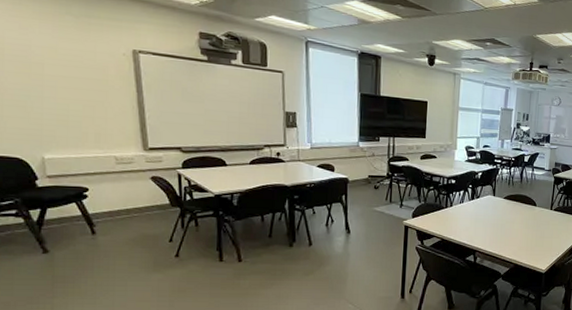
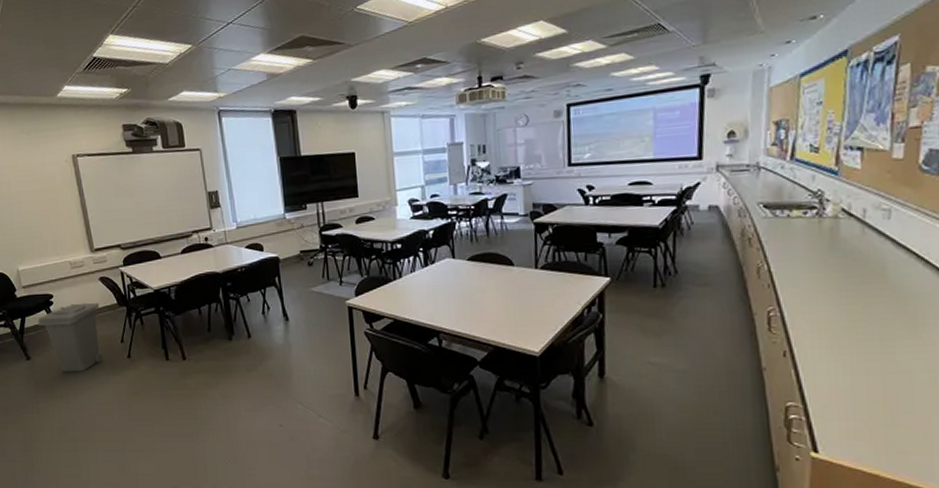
recycling bin: none [64,199,148,268] -> present [38,302,103,372]

